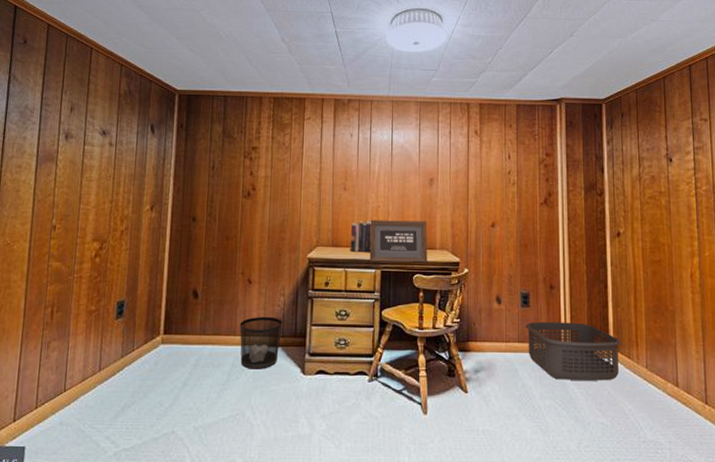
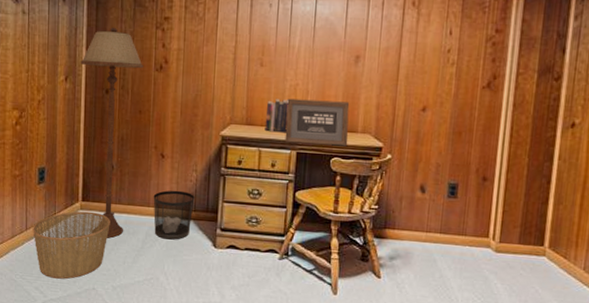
basket: none [107,345,194,424] -> present [33,211,110,279]
floor lamp: none [167,157,232,373] -> present [80,27,144,238]
clothes hamper: present [525,321,622,381] -> none [450,214,559,279]

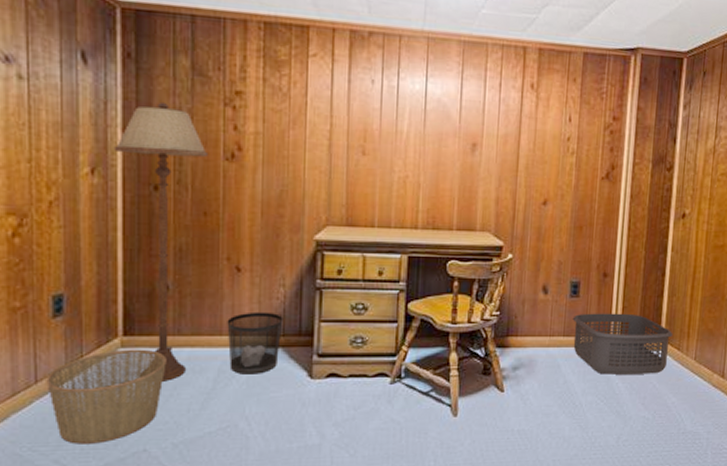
books: present [264,99,289,133] -> none [369,194,397,234]
picture frame: present [285,98,350,147] -> none [393,193,467,247]
clothes hamper: none [450,214,559,279] -> present [572,313,673,375]

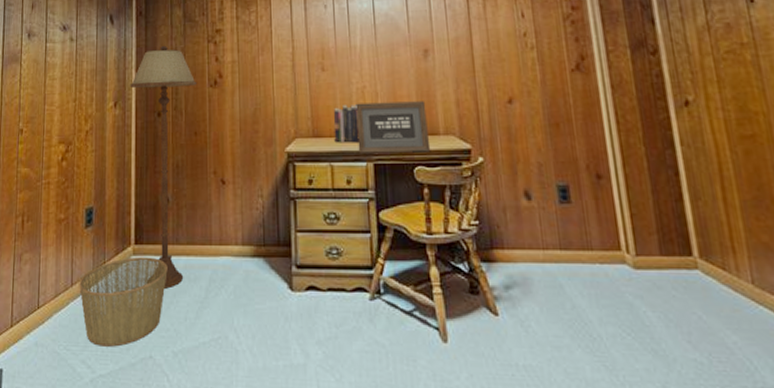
waste bin: present [227,311,283,375] -> none [215,222,263,285]
books: none [369,194,397,234] -> present [333,105,359,143]
picture frame: none [393,193,467,247] -> present [355,101,431,153]
clothes hamper: present [572,313,673,375] -> none [567,222,711,301]

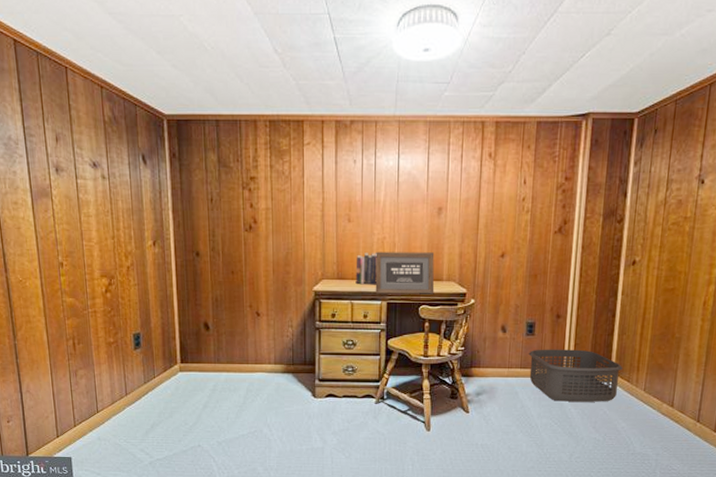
basket: present [79,256,168,347] -> none [133,372,211,439]
floor lamp: present [130,45,197,289] -> none [167,189,233,397]
clothes hamper: none [567,222,711,301] -> present [528,349,623,402]

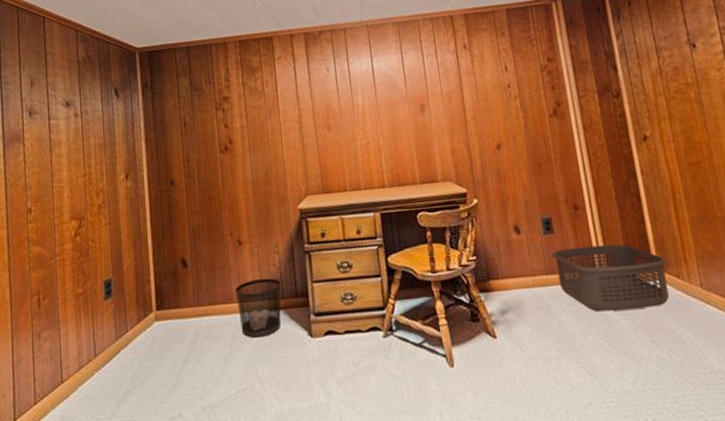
waste bin: none [251,346,292,393] -> present [235,278,282,338]
books: present [355,253,377,285] -> none [341,160,366,197]
picture frame: present [375,252,435,294] -> none [361,152,431,205]

